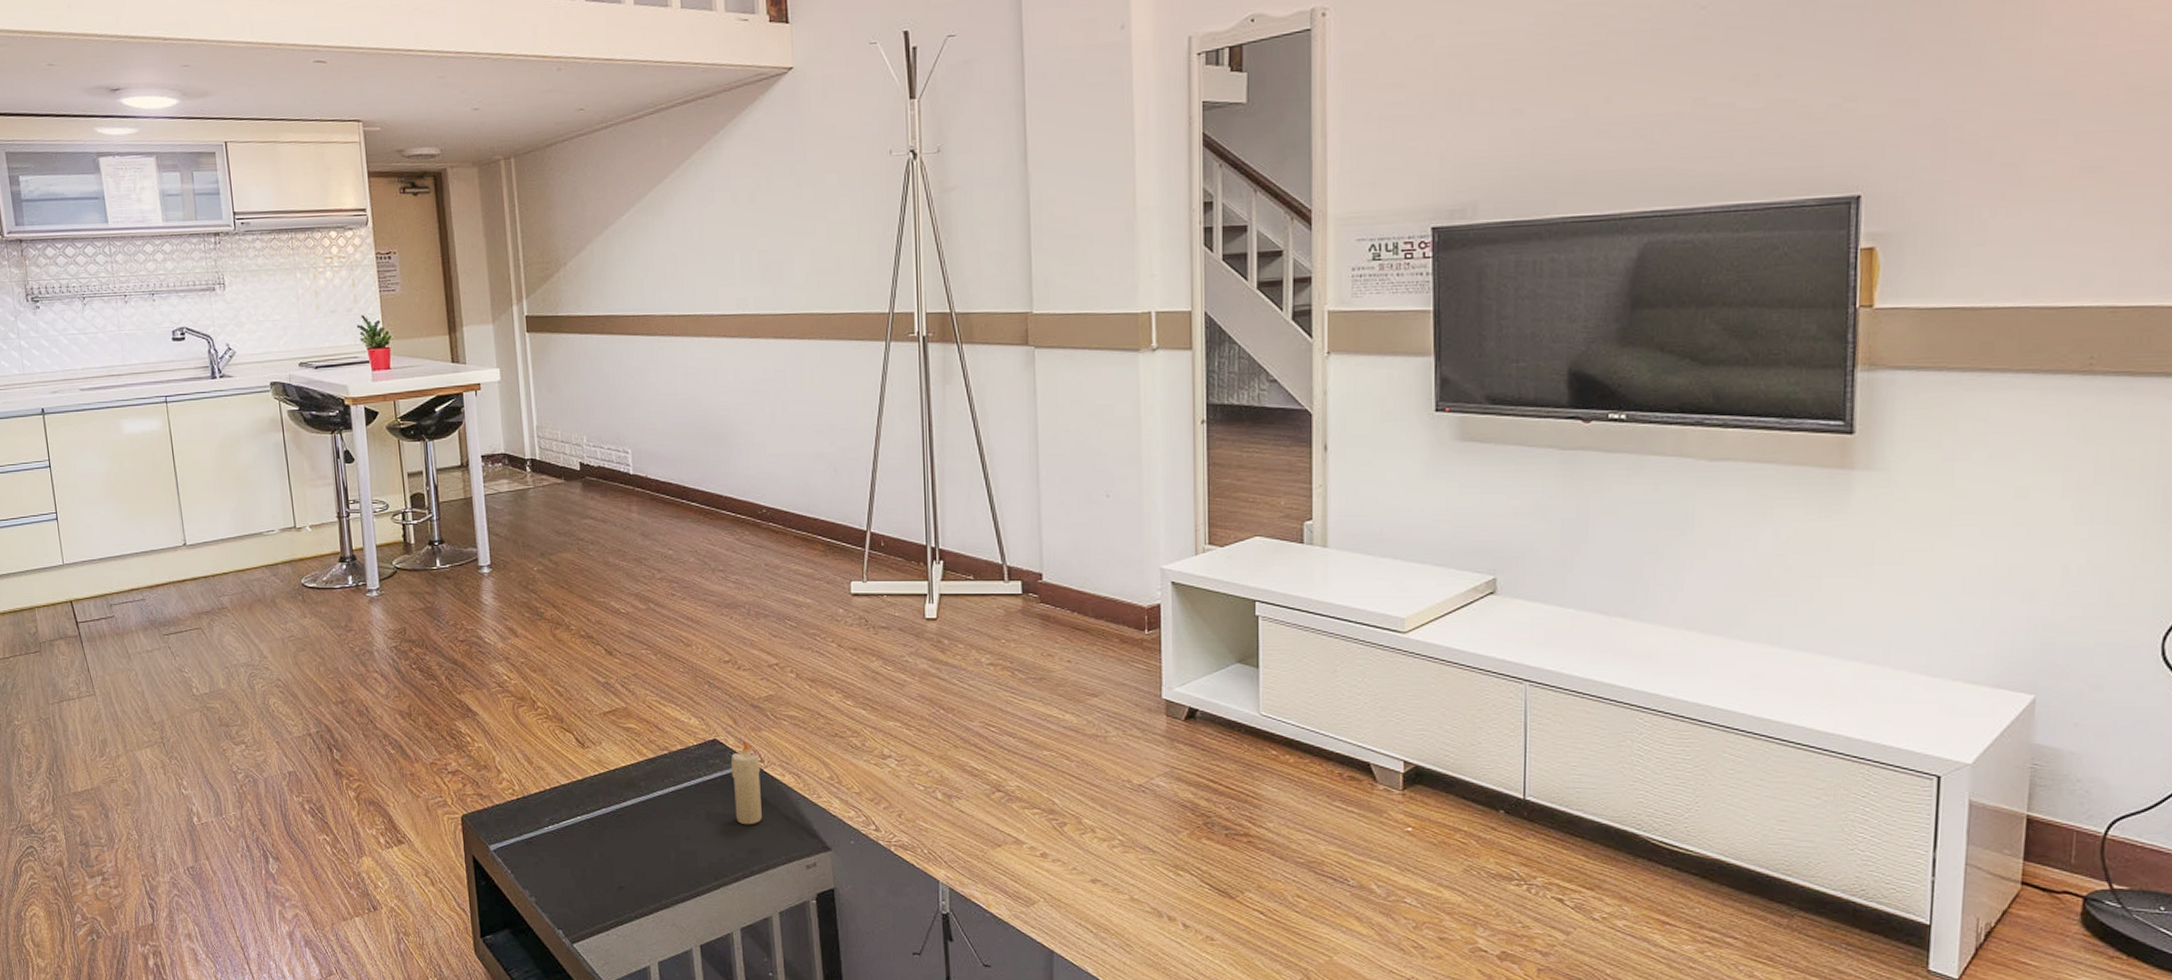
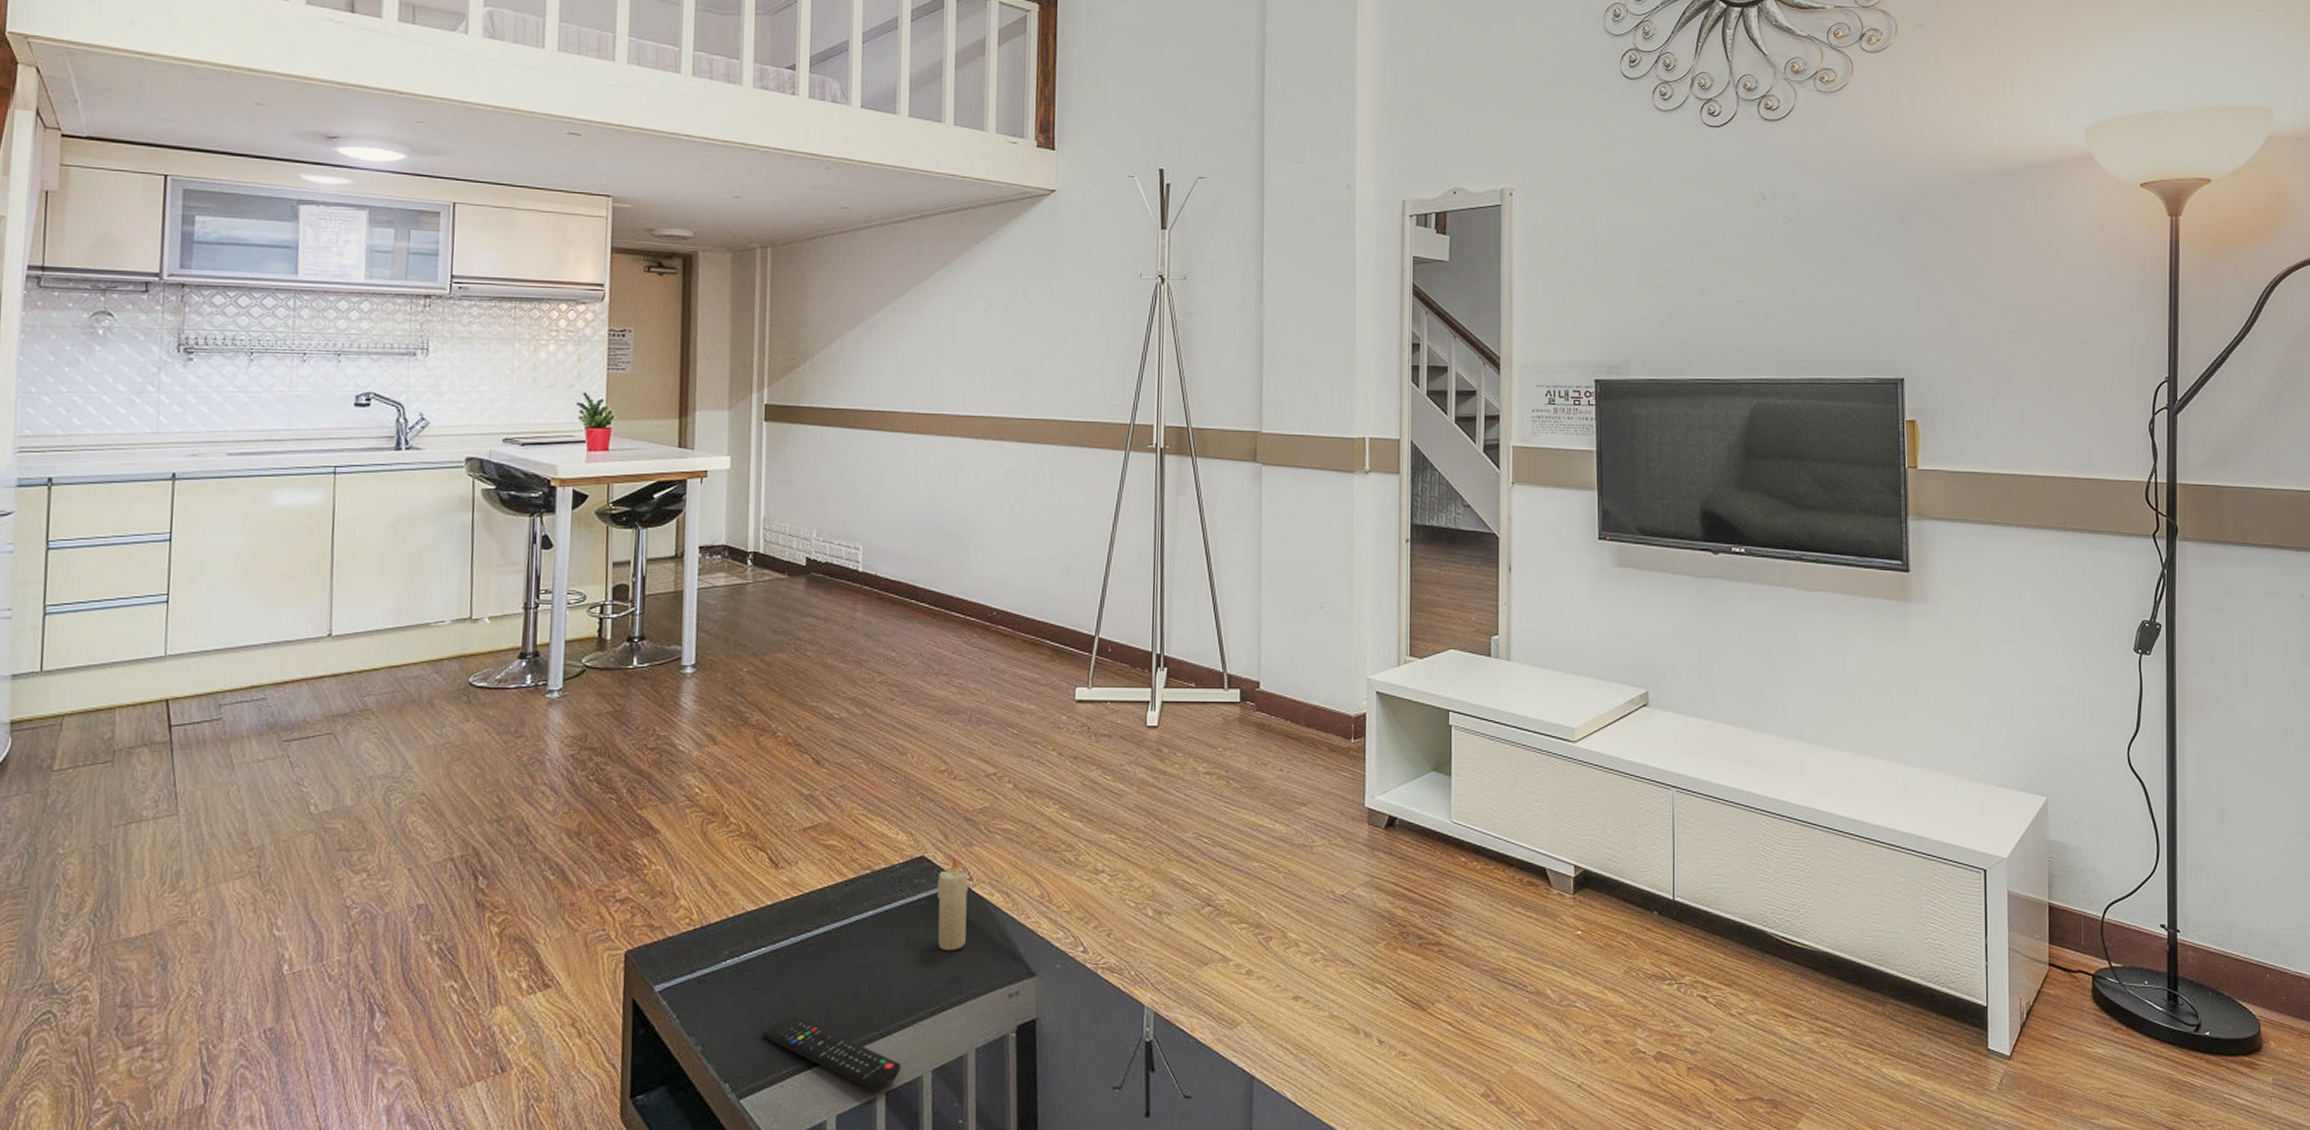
remote control: none [586,874,712,943] -> present [762,1014,900,1090]

